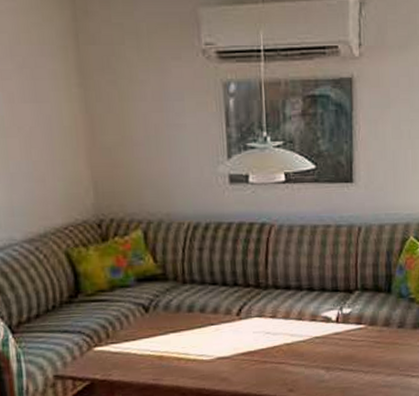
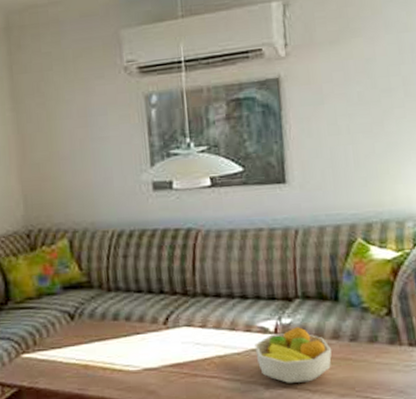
fruit bowl: none [318,315,383,366] -> present [255,326,332,383]

